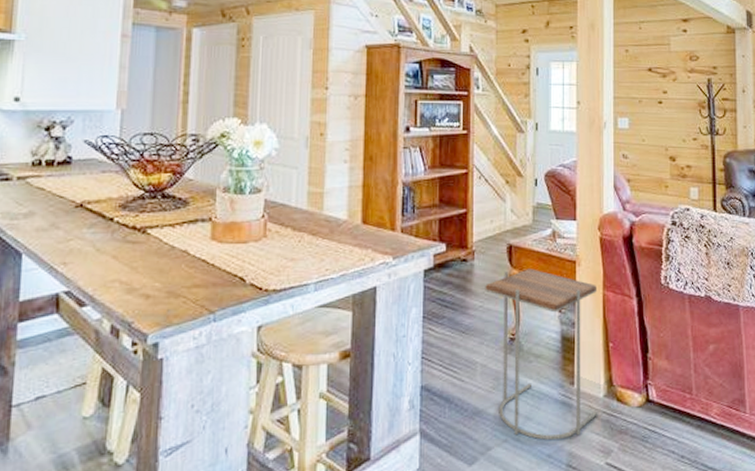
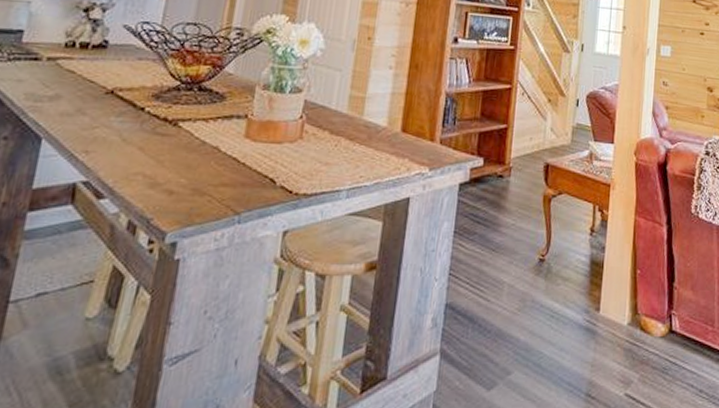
side table: present [485,268,598,441] -> none [518,189,629,368]

